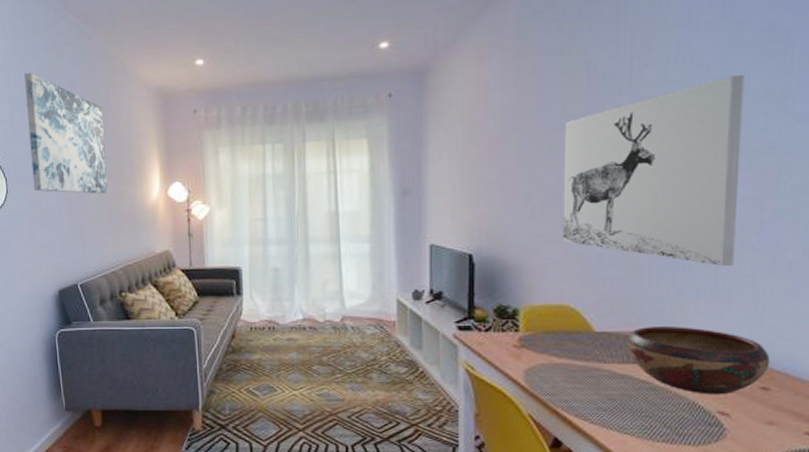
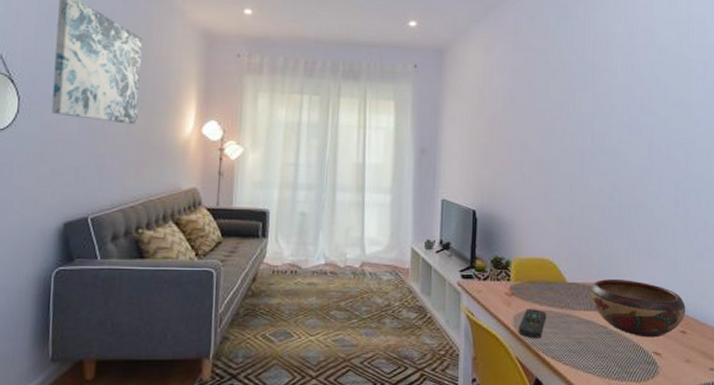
remote control: none [530,362,567,395] -> present [518,309,547,339]
wall art: present [562,74,744,267] -> none [544,86,664,232]

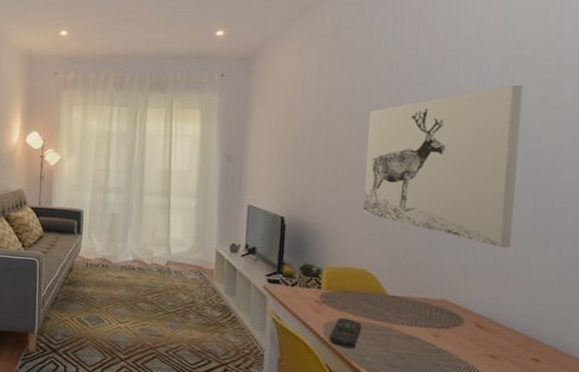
wall art: none [544,86,664,232] -> present [363,84,523,249]
decorative bowl: present [589,279,686,338] -> none [414,295,541,363]

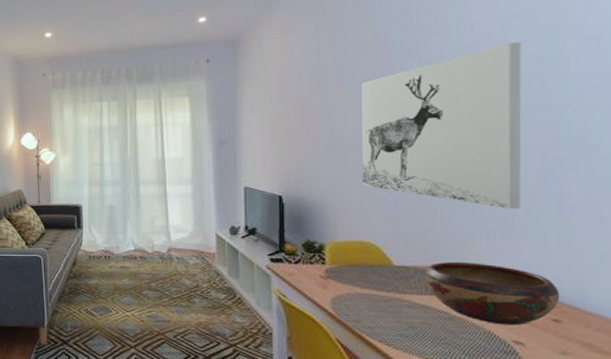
remote control: present [329,318,362,349] -> none [337,292,370,322]
decorative bowl: none [414,295,541,363] -> present [424,262,560,326]

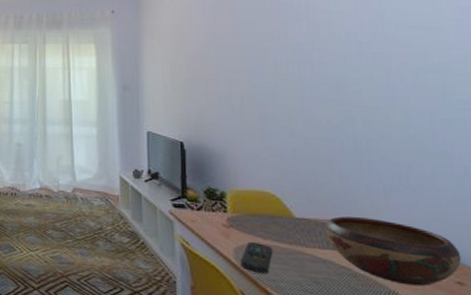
remote control: none [337,292,370,322] -> present [240,242,273,274]
wall art: present [360,41,522,210] -> none [254,9,414,167]

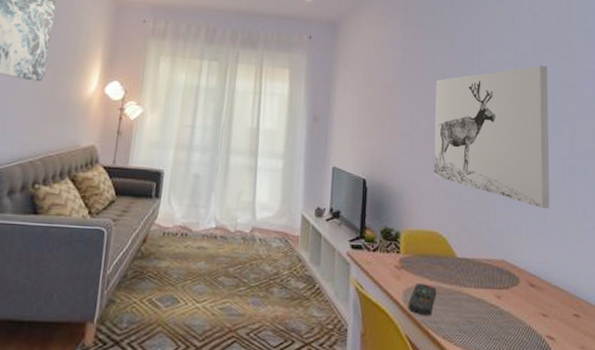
wall art: none [254,9,414,167] -> present [434,65,550,209]
decorative bowl: present [324,216,462,287] -> none [480,256,578,320]

